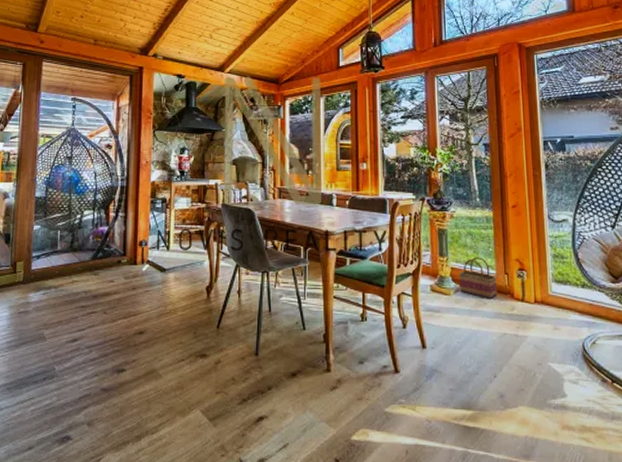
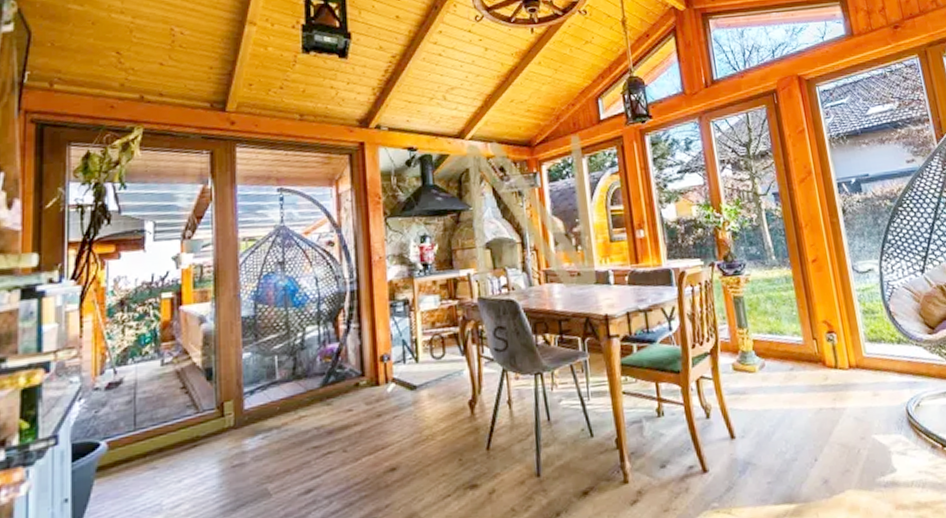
basket: present [459,257,498,298] -> none [762,323,808,371]

